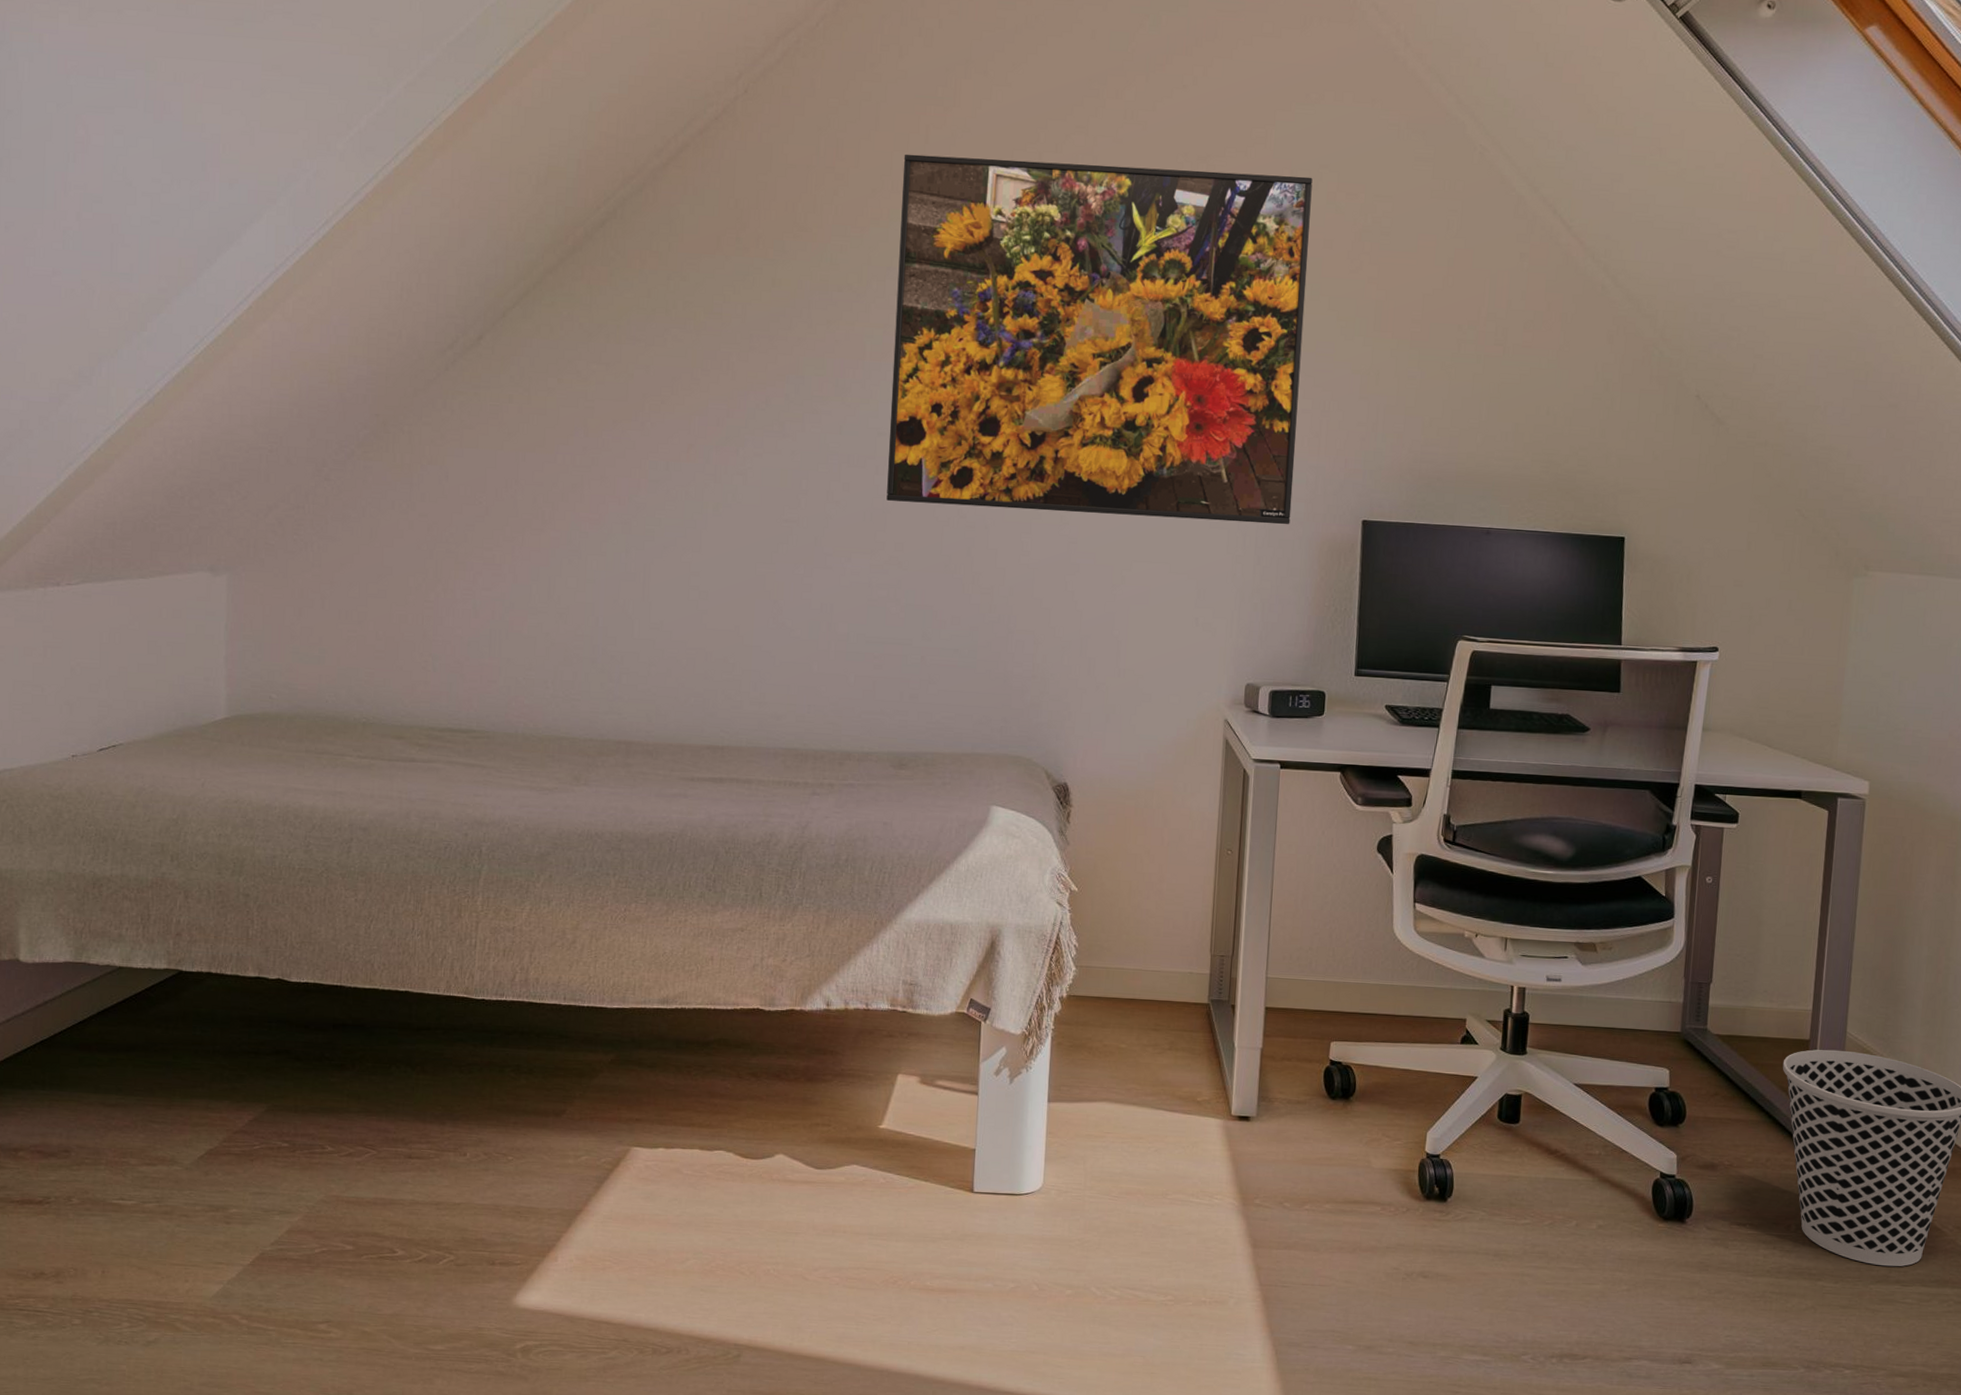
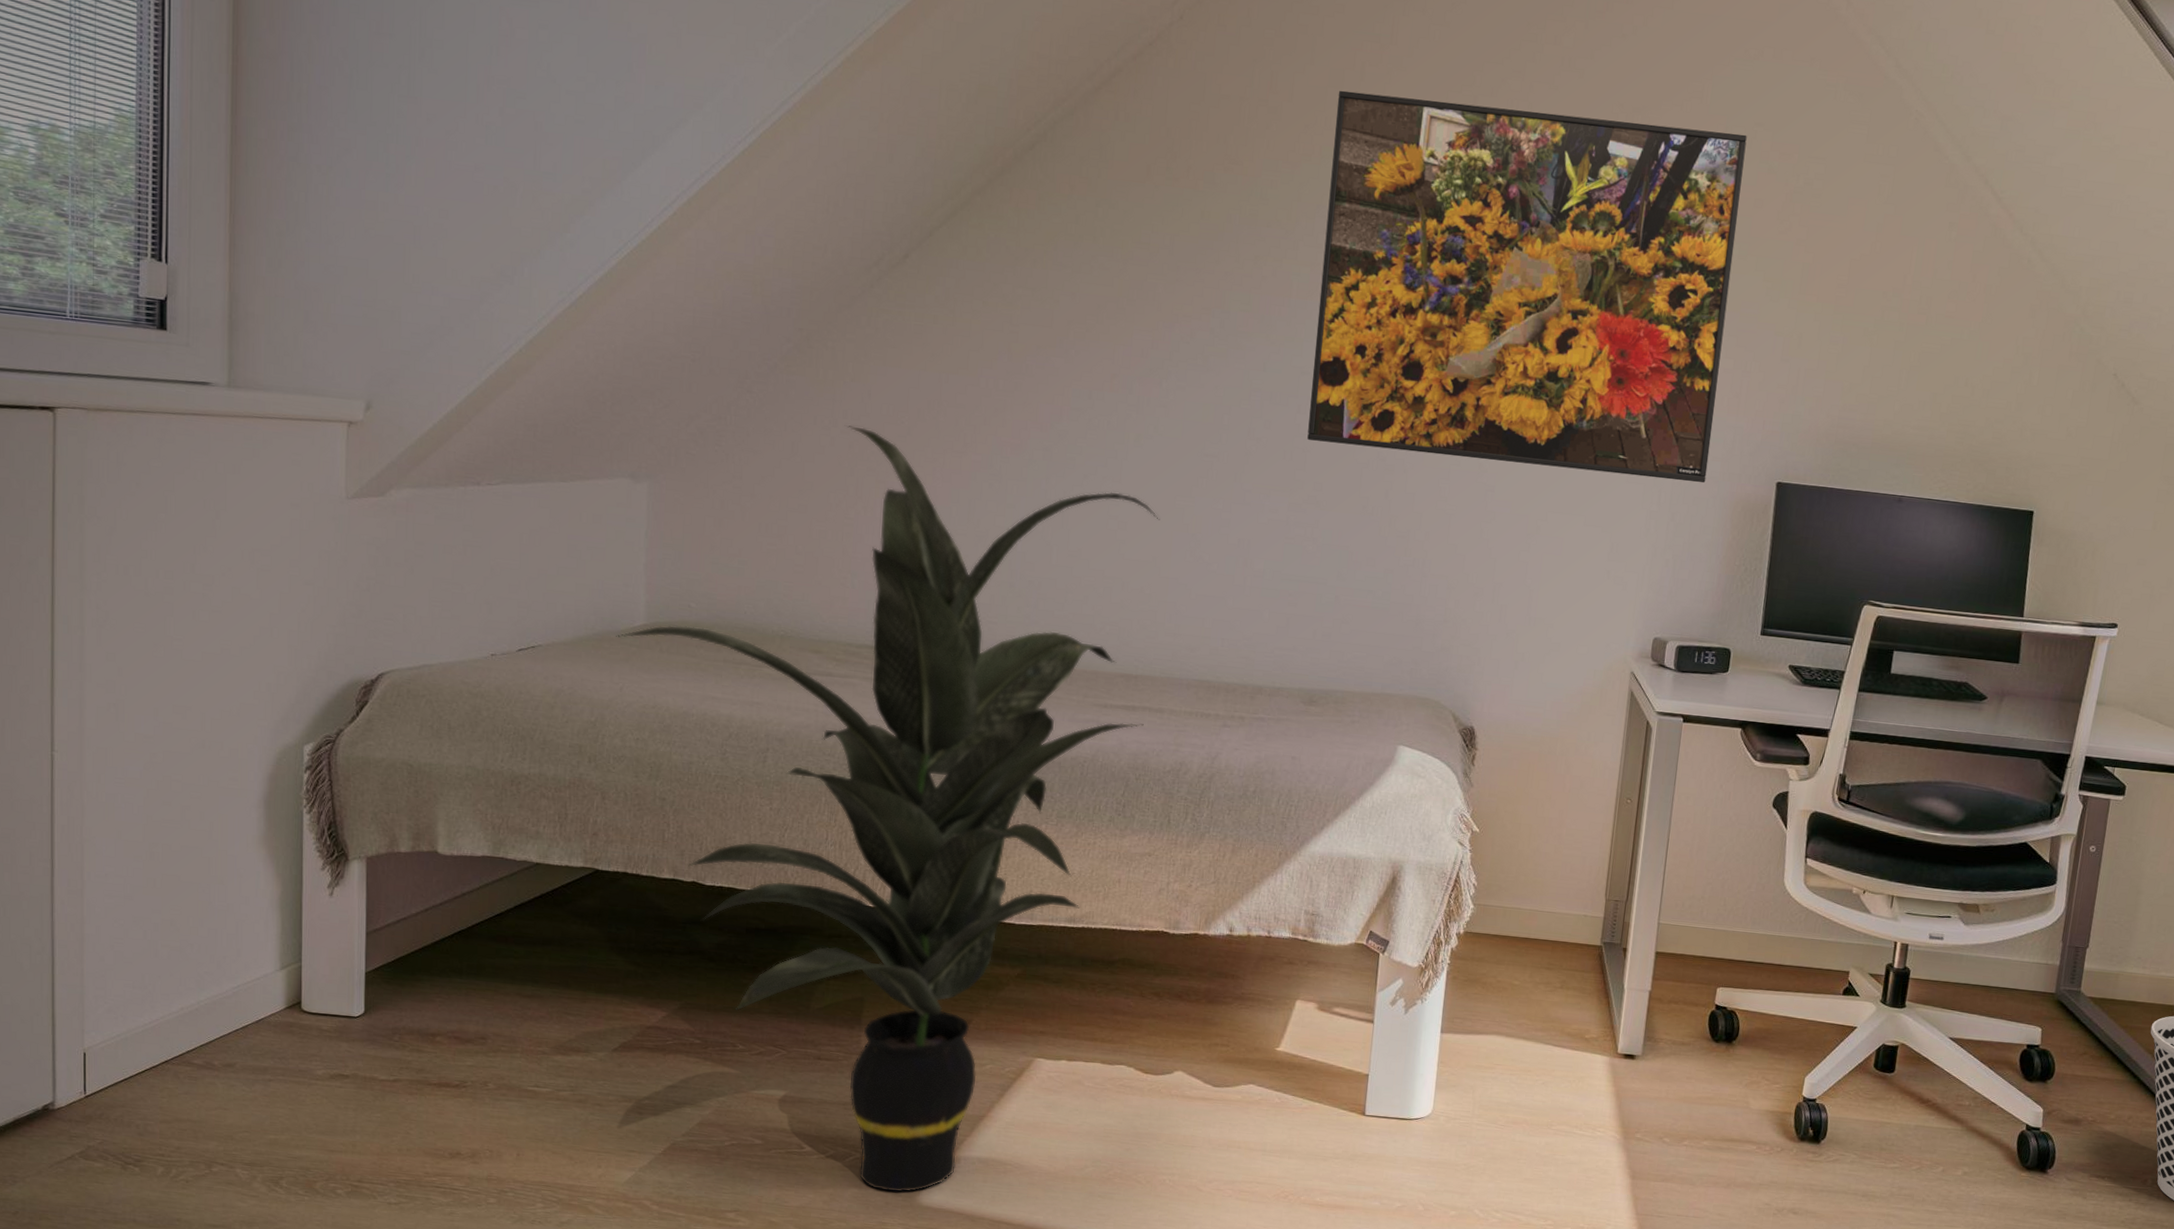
indoor plant: none [197,508,742,1295] -> present [616,425,1160,1192]

